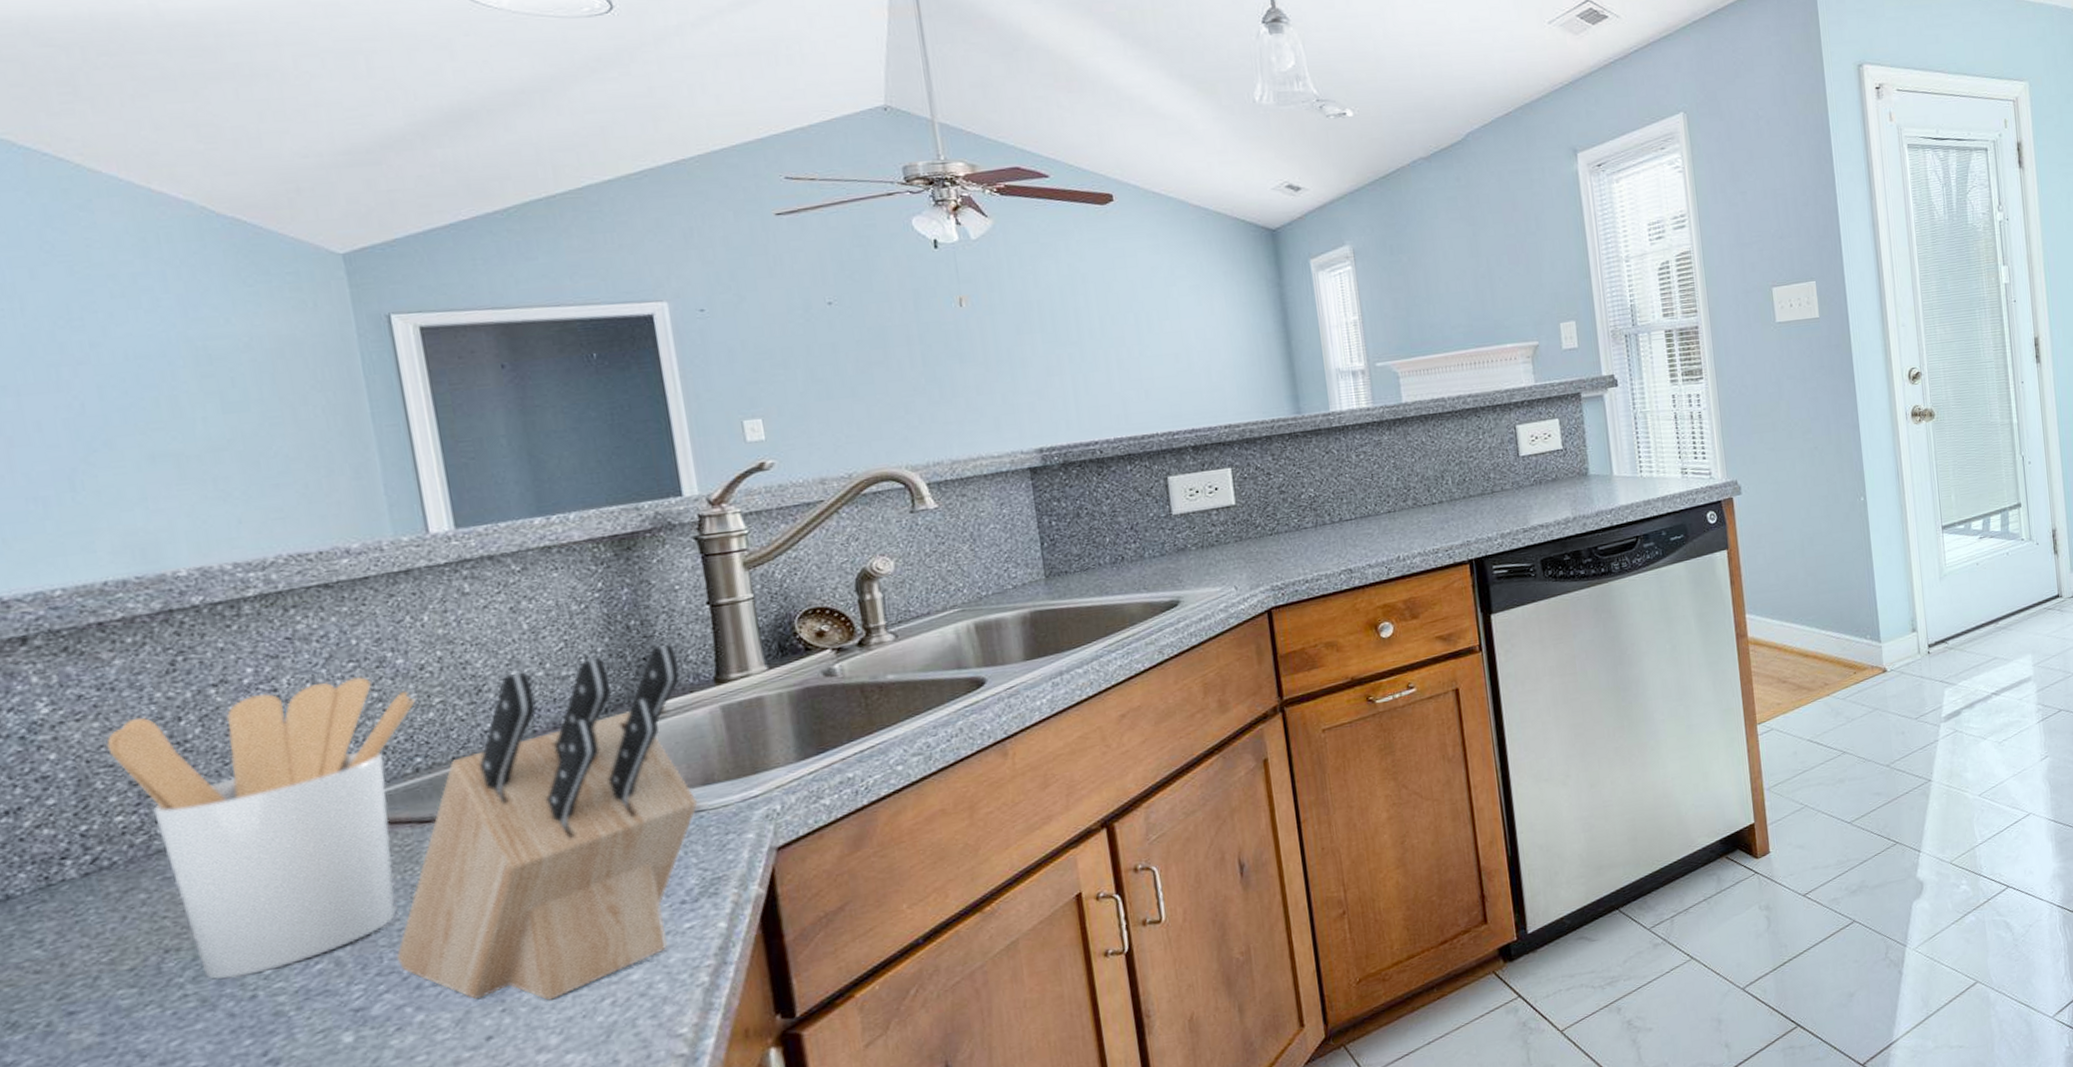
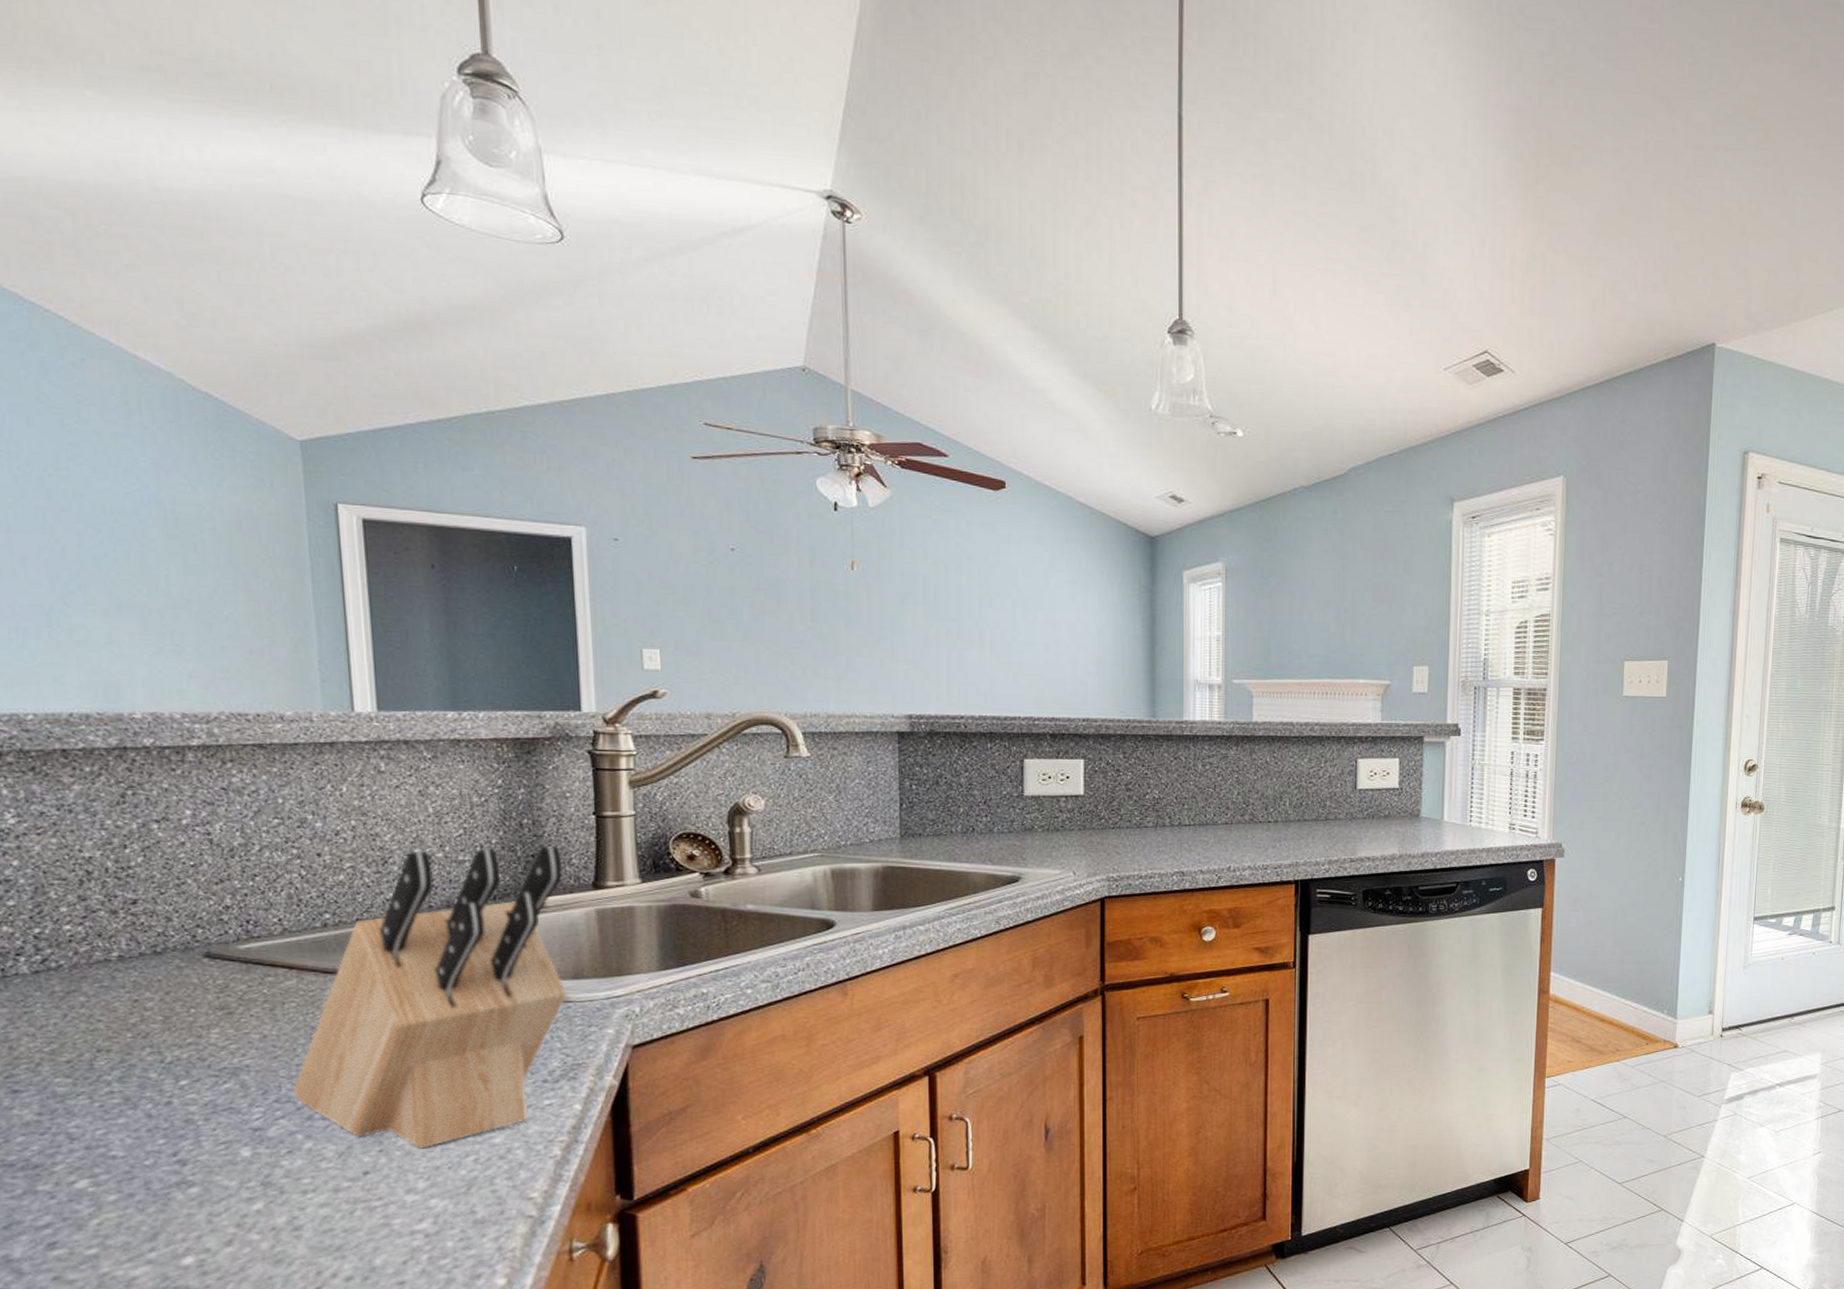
utensil holder: present [106,677,415,980] -> none [61,833,329,1085]

